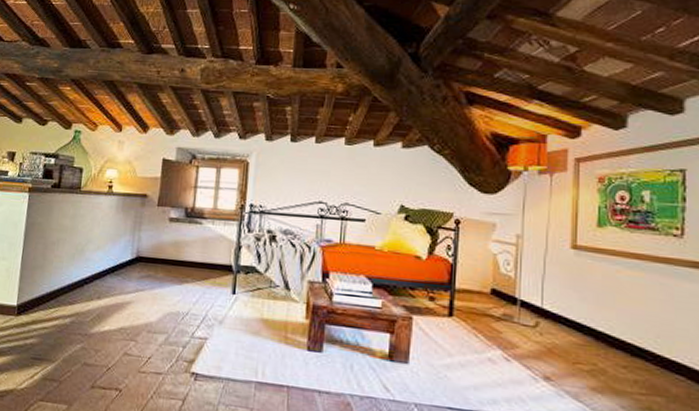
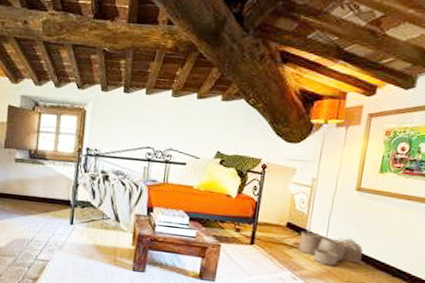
woven basket: none [508,296,589,343] -> present [298,229,363,266]

